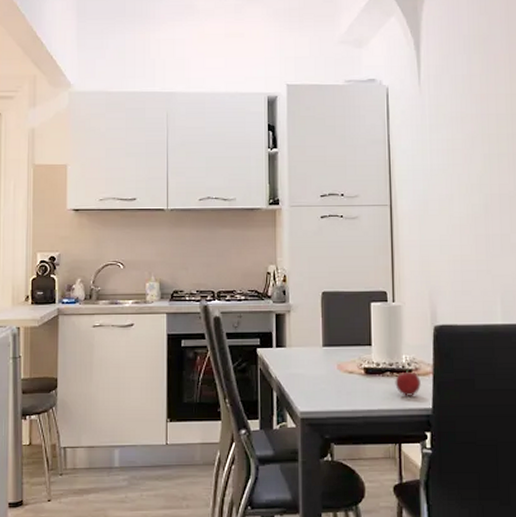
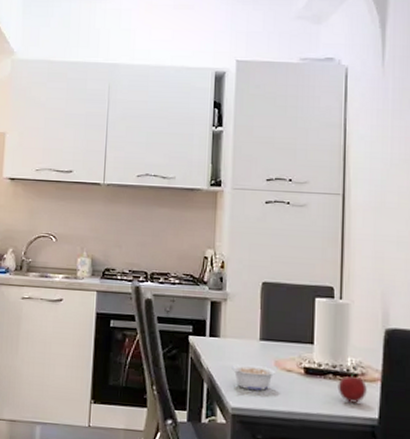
legume: none [298,370,338,393] -> present [232,364,275,391]

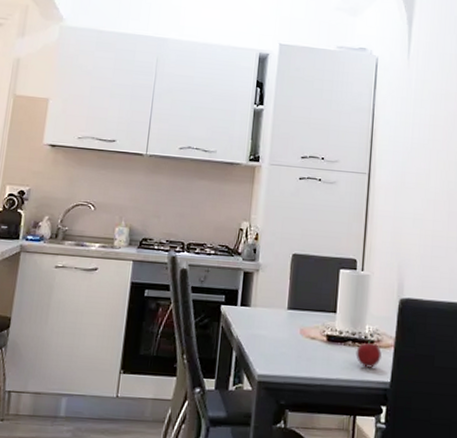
legume: present [232,364,275,391] -> none [260,332,300,358]

